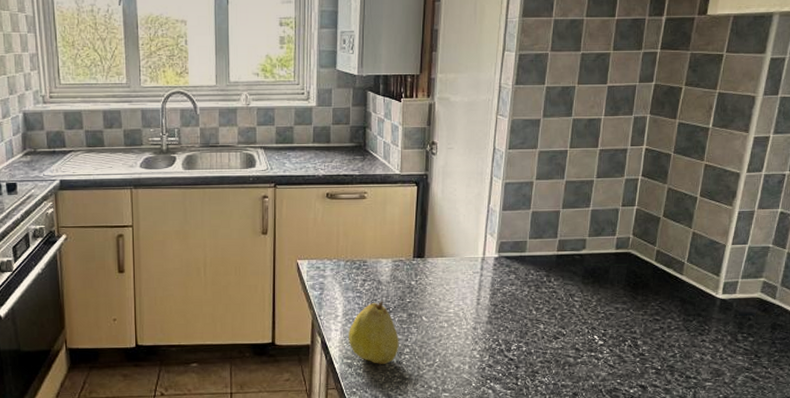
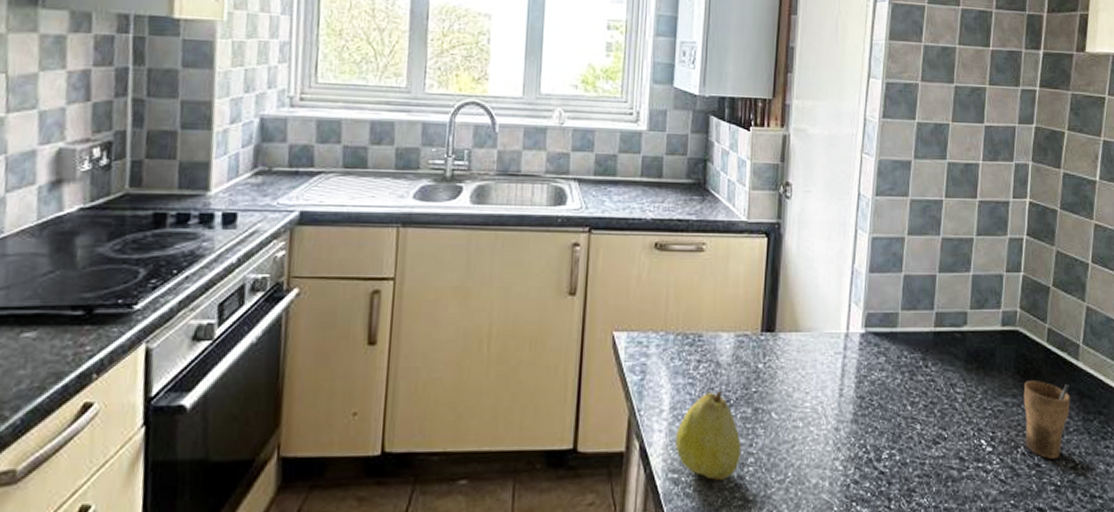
cup: none [632,291,674,350] -> present [1023,381,1071,459]

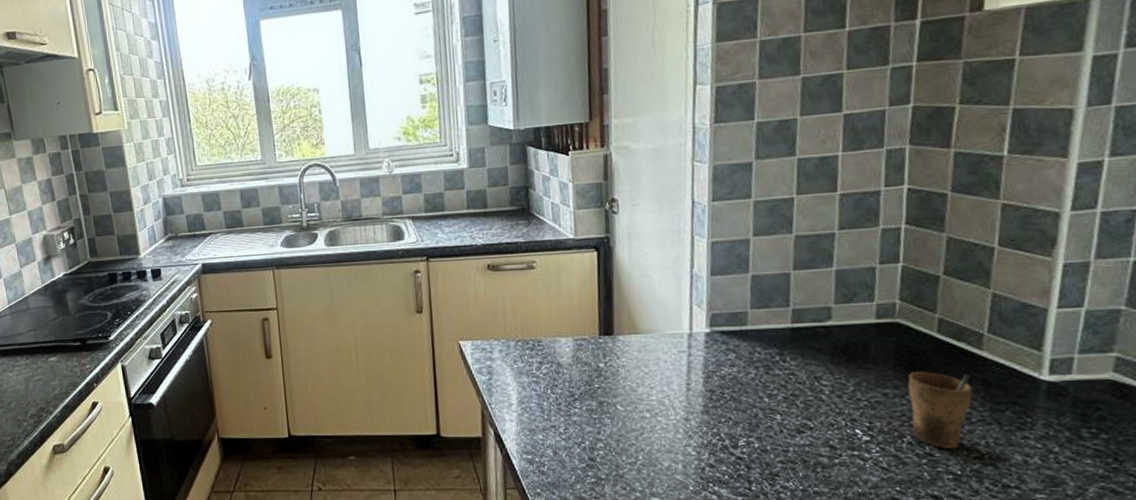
fruit: present [676,390,742,480] -> none [526,386,590,461]

